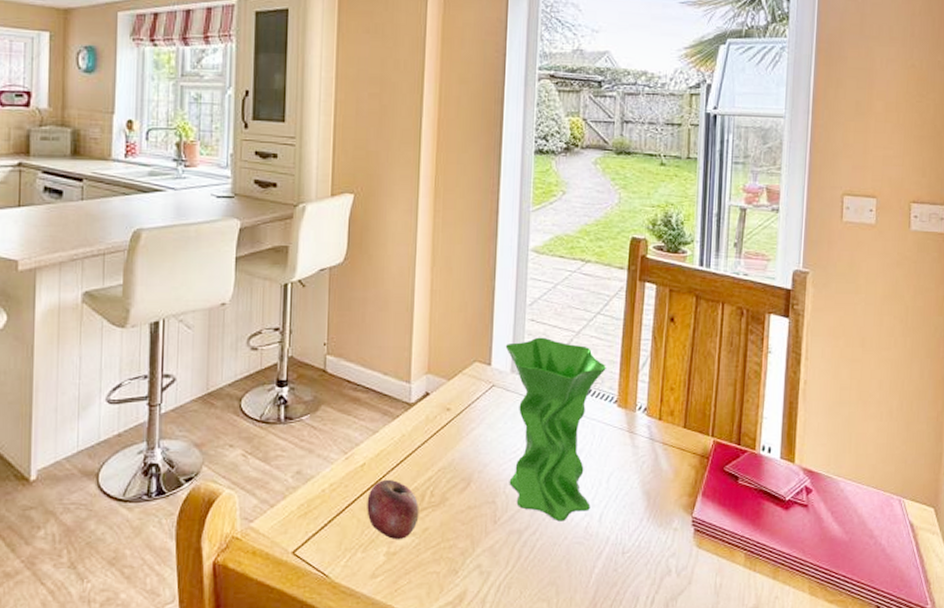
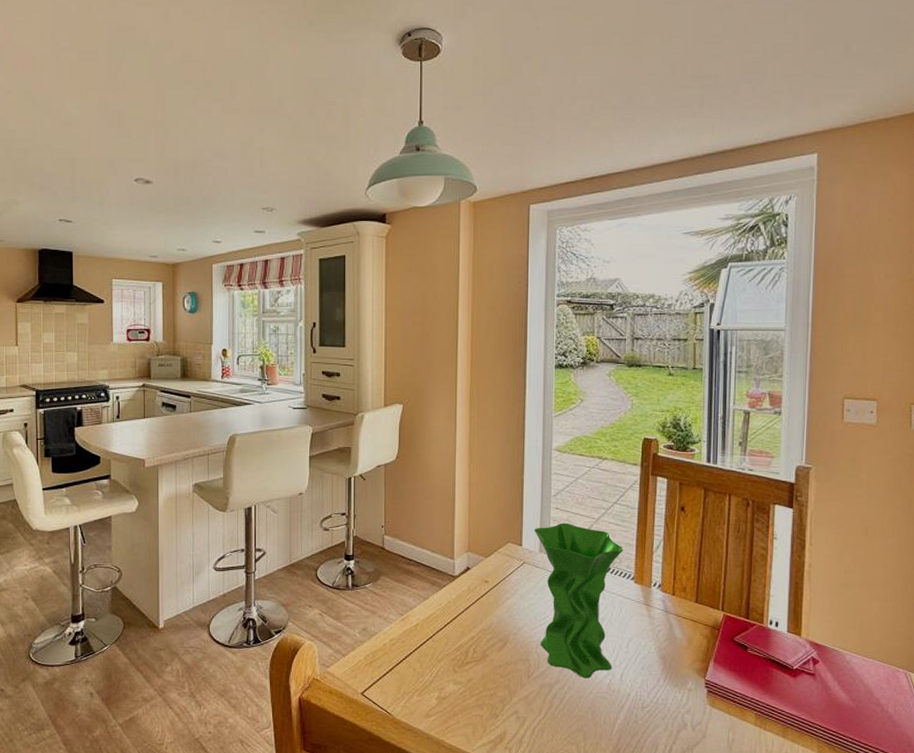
apple: present [367,479,419,540] -> none [421,637,464,688]

